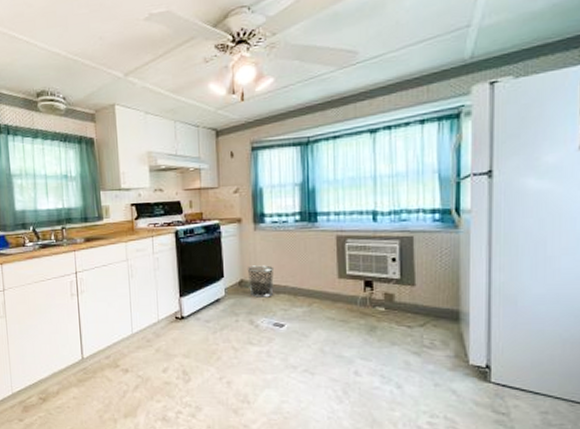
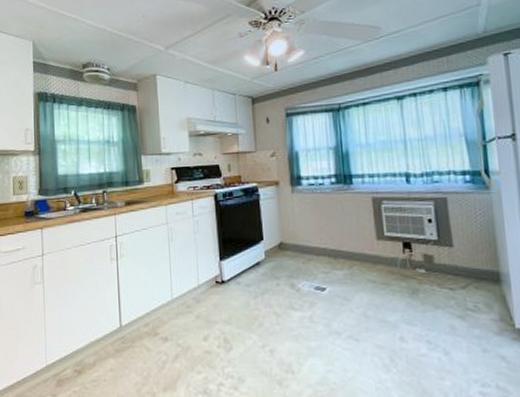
waste bin: present [247,265,275,298] -> none [286,227,313,260]

